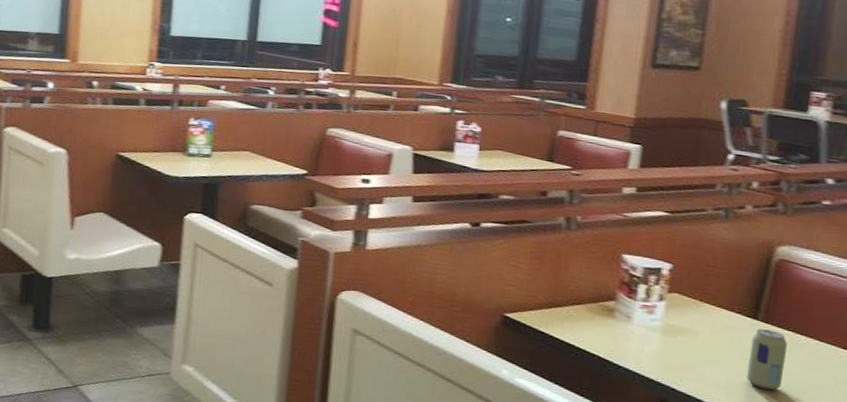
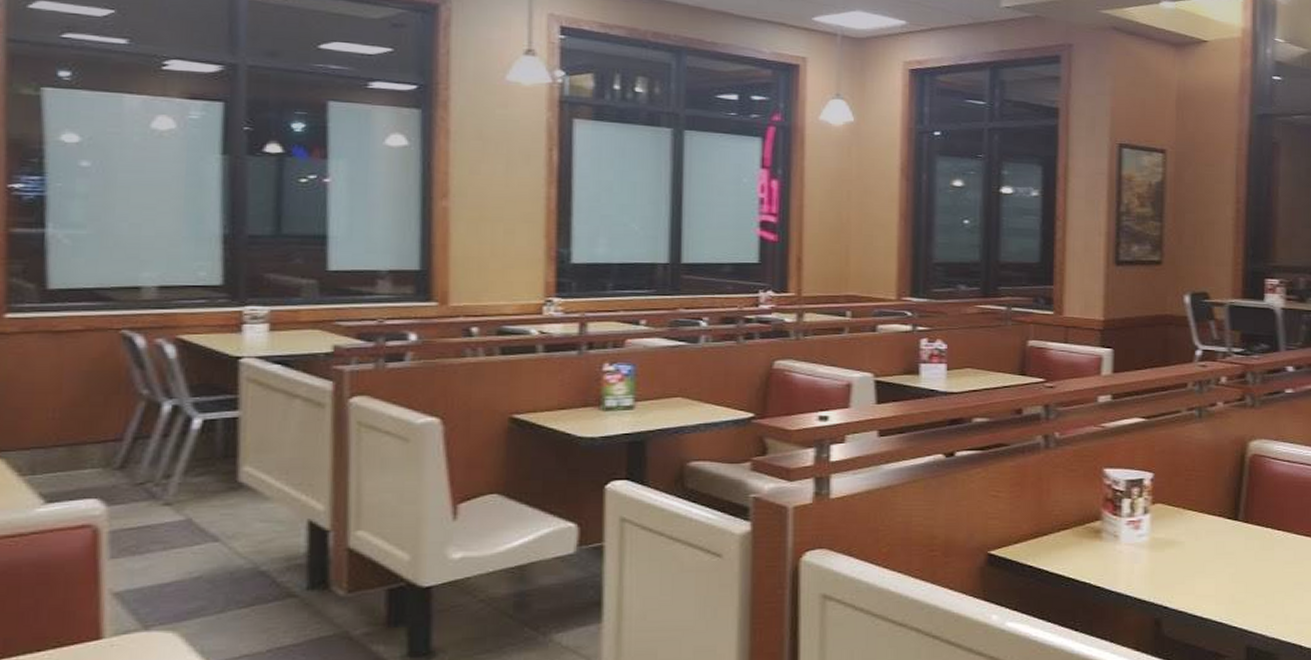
beverage can: present [747,329,788,390] -> none [1234,529,1268,592]

